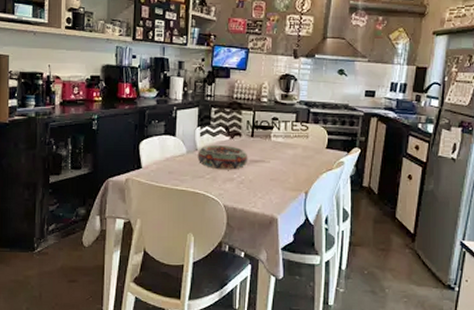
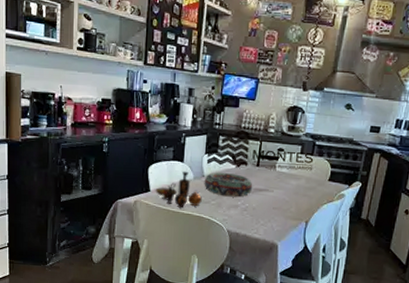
vase: none [147,145,196,183] -> present [155,171,202,207]

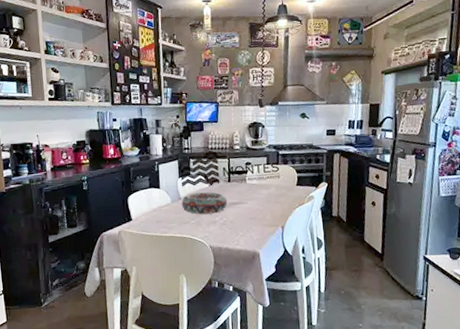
vase: present [155,171,202,207] -> none [137,196,182,231]

